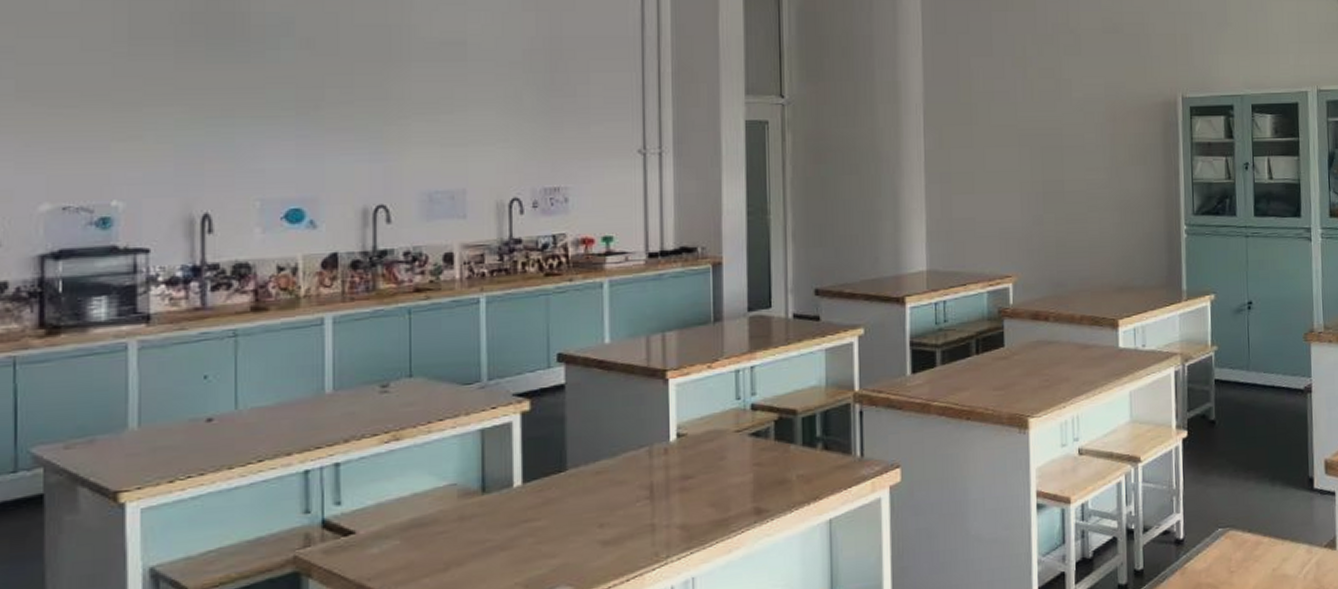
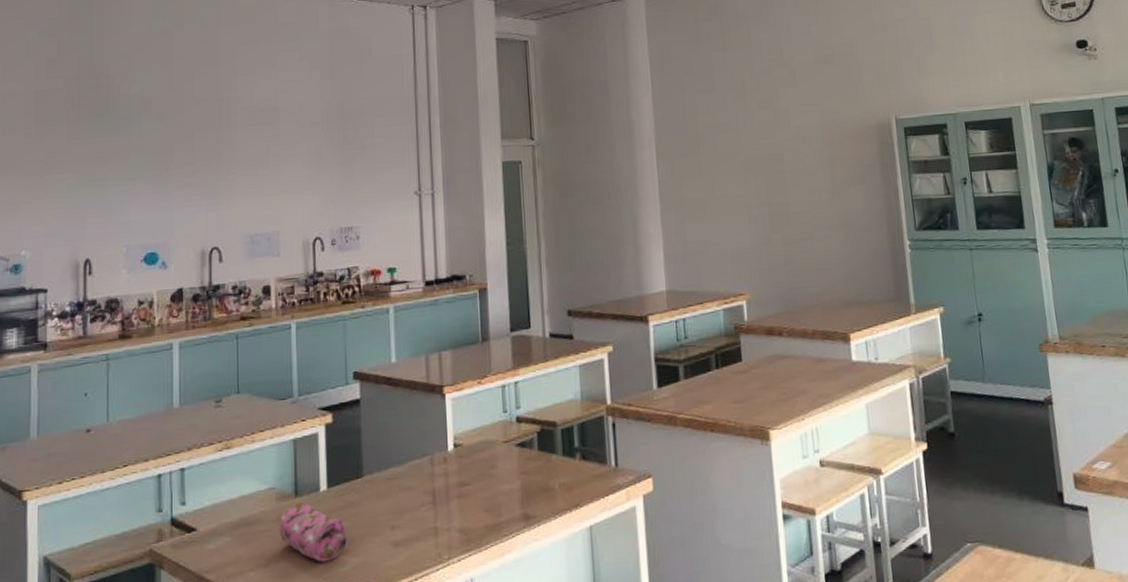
pencil case: none [461,500,545,565] -> present [279,503,347,562]

